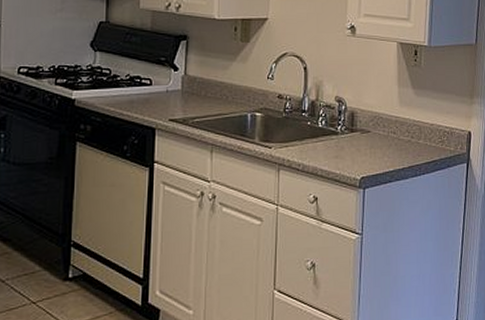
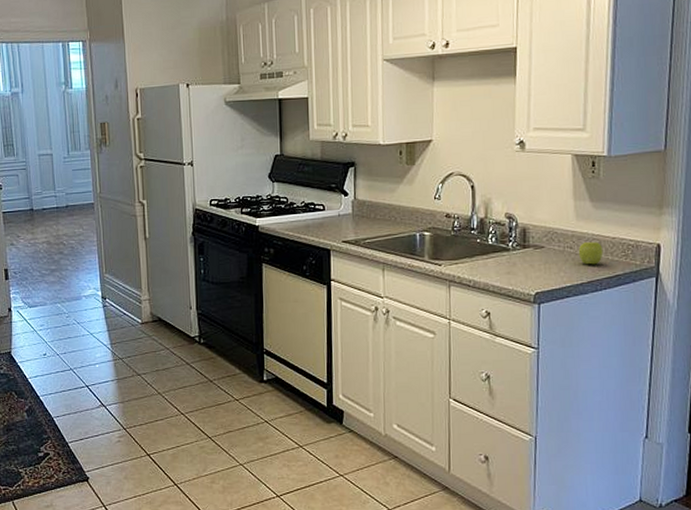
apple: none [401,127,423,150] -> present [578,241,603,265]

